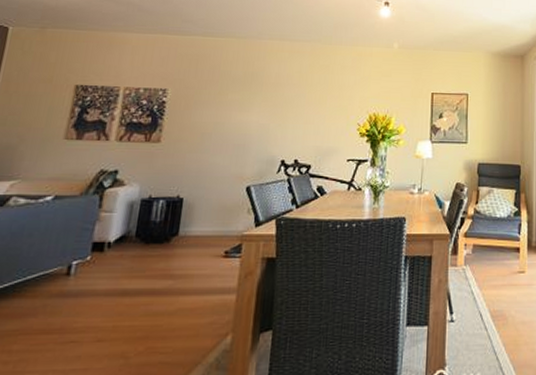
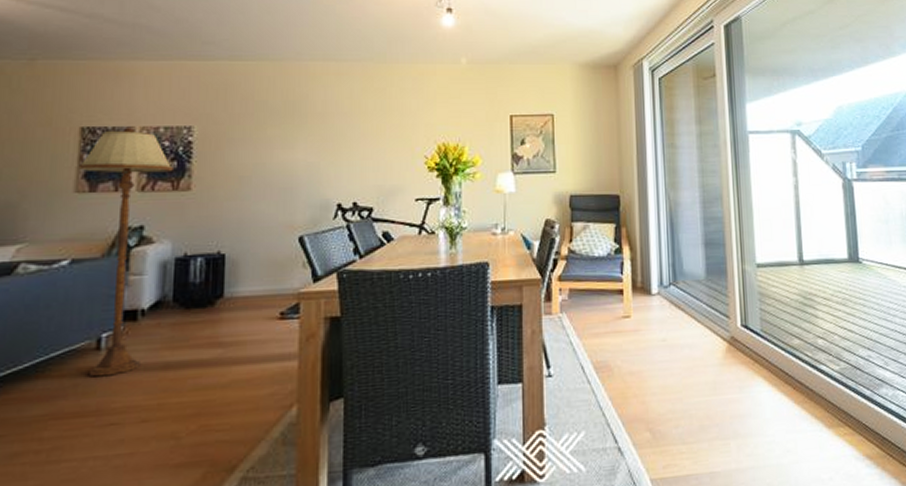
floor lamp: none [58,88,148,299] -> present [78,128,173,377]

